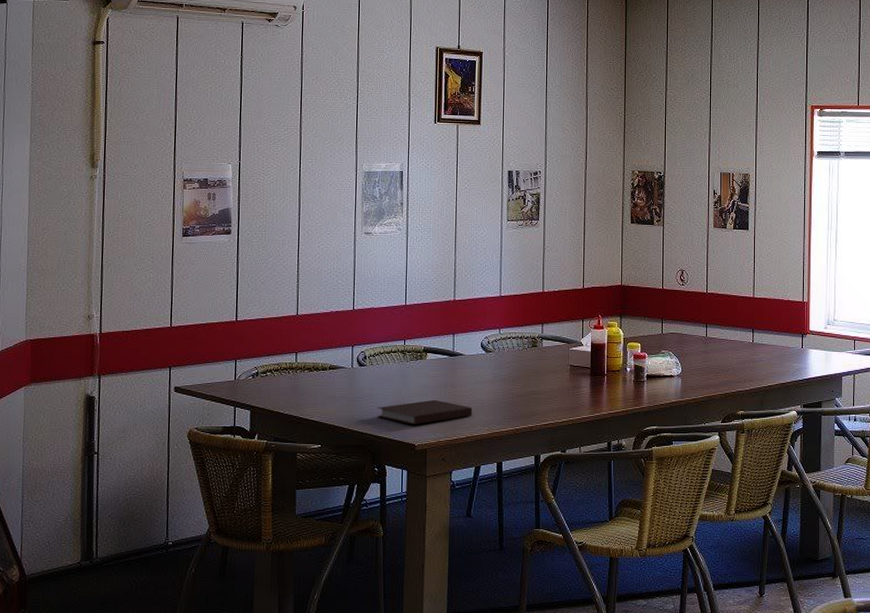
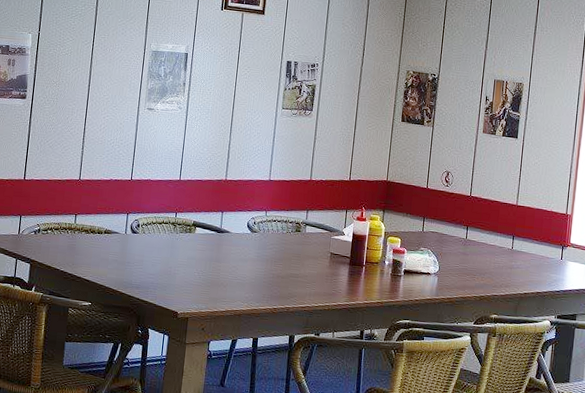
notebook: present [376,399,473,425] -> none [144,271,234,294]

